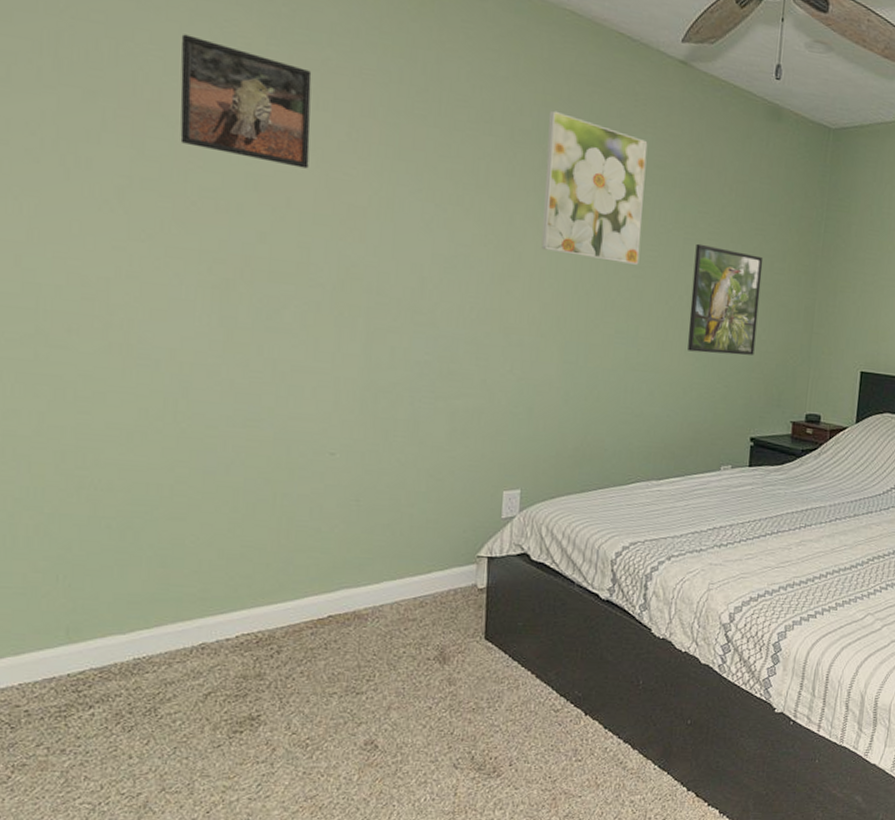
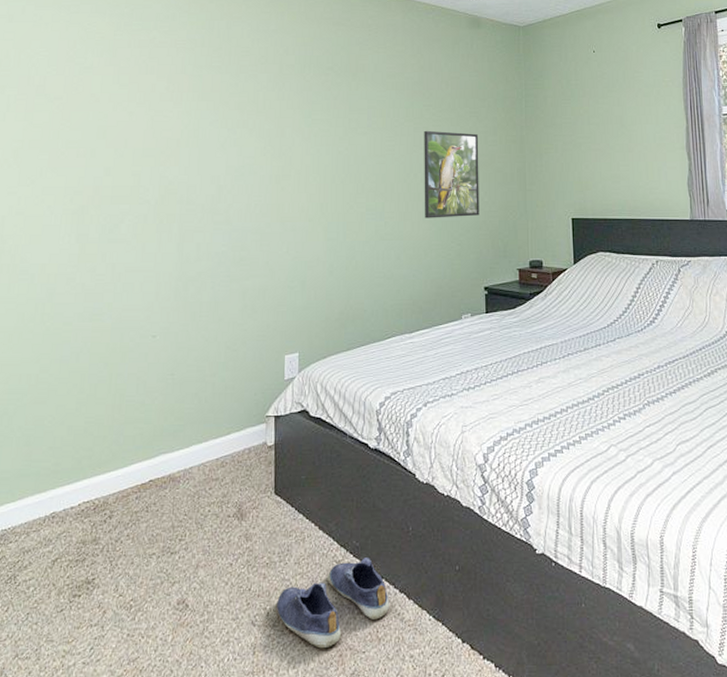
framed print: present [180,34,312,169] -> none [56,38,143,117]
shoe: none [483,708,612,792] -> present [277,558,389,649]
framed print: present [541,110,648,265] -> none [306,47,381,154]

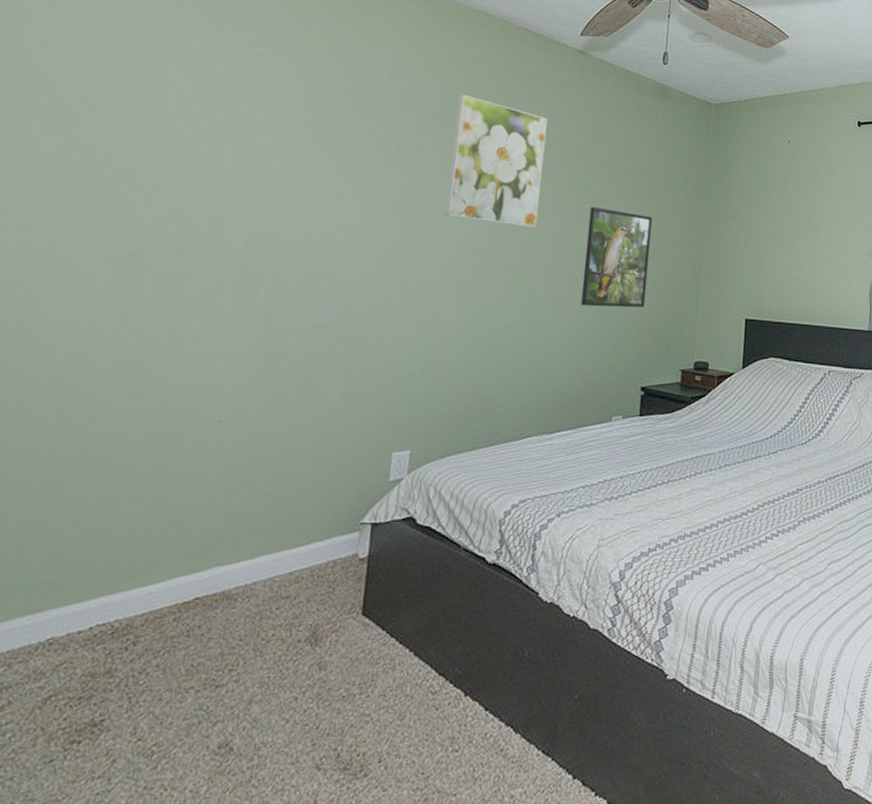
shoe: present [277,558,389,649] -> none [350,687,492,793]
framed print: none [306,47,381,154] -> present [445,94,548,227]

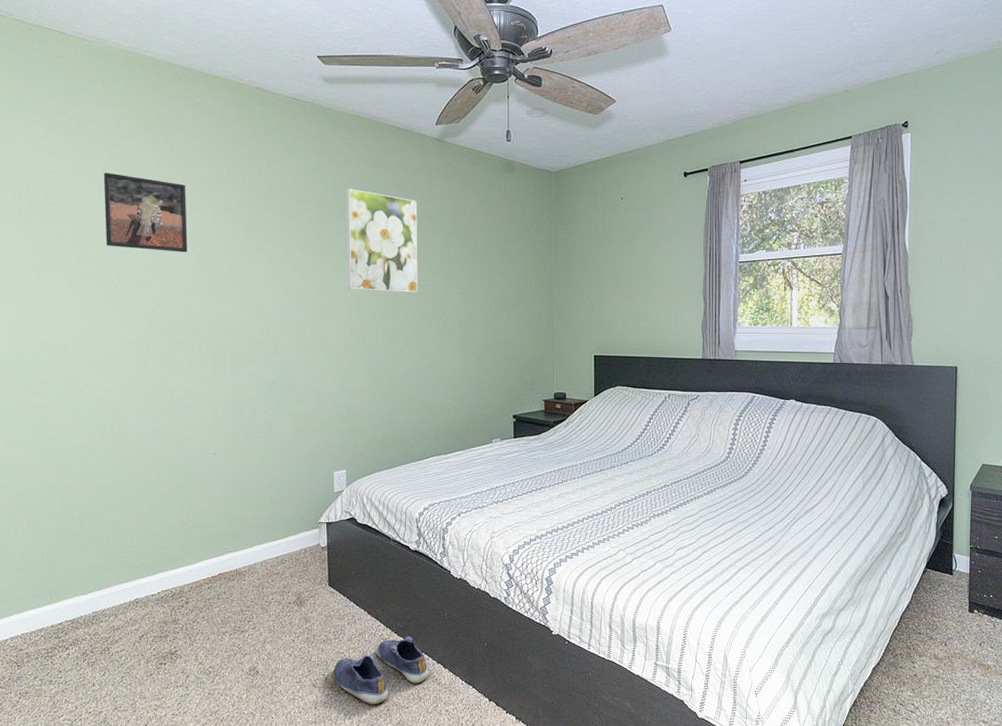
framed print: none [107,36,242,150] -> present [103,172,188,252]
shoe: none [350,687,492,793] -> present [334,636,428,705]
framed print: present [581,206,653,308] -> none [458,271,510,353]

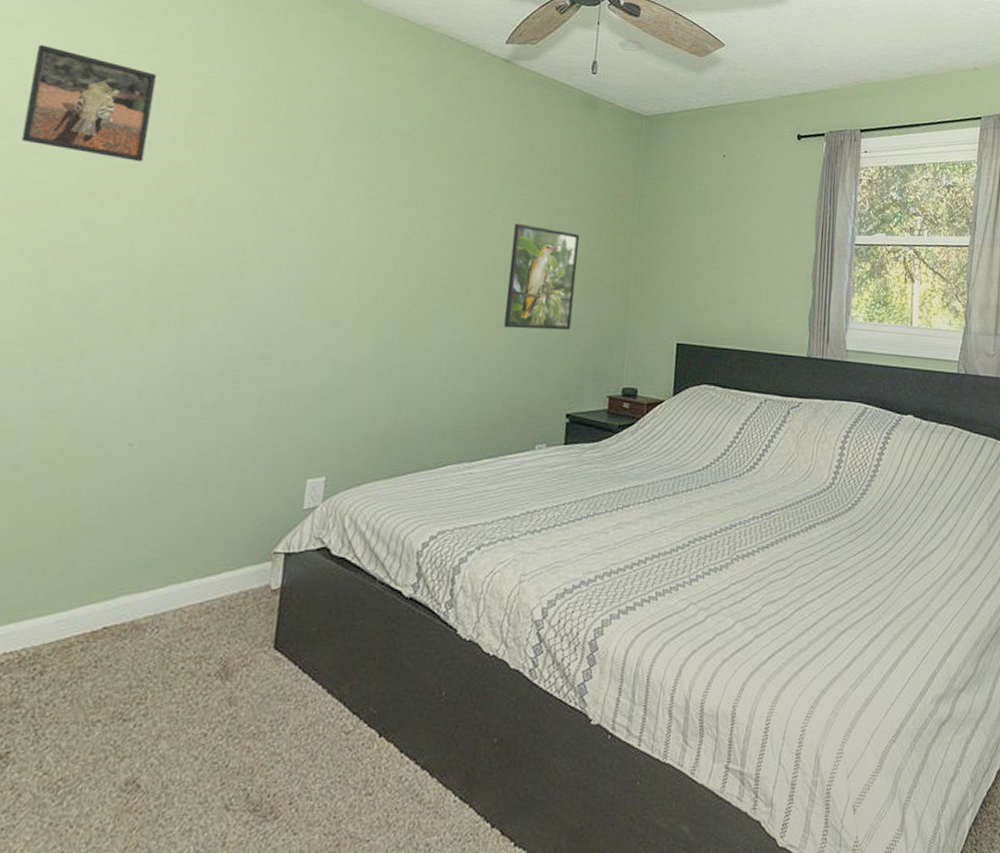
shoe: present [334,636,428,705] -> none [260,728,407,838]
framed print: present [346,188,418,293] -> none [363,104,472,245]
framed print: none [458,271,510,353] -> present [504,223,580,330]

